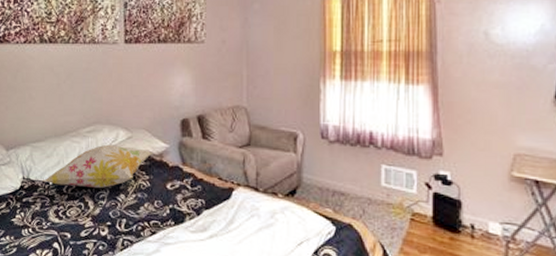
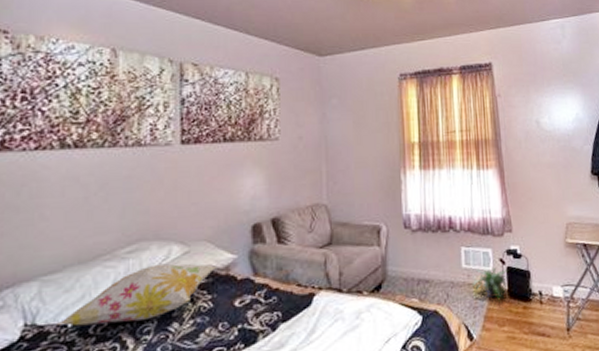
potted plant: none [391,189,434,228] -> present [472,267,508,302]

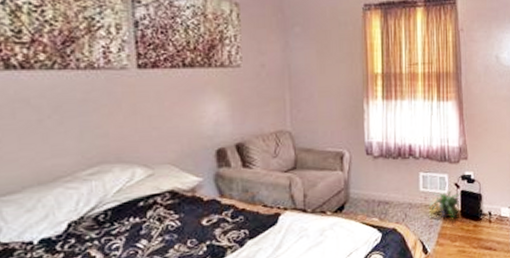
decorative pillow: present [57,263,216,327] -> none [22,185,182,244]

